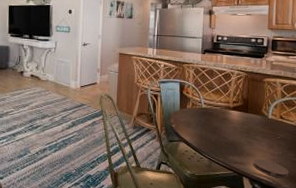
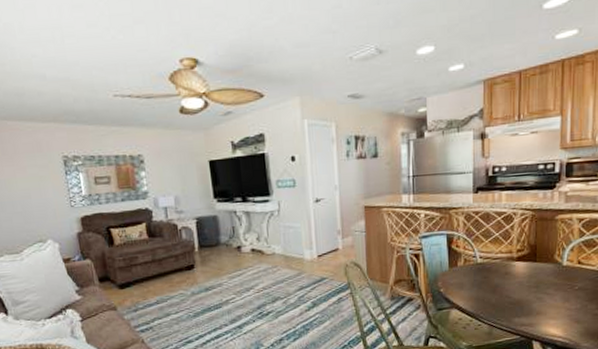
coaster: present [253,159,289,179] -> none [545,316,590,337]

